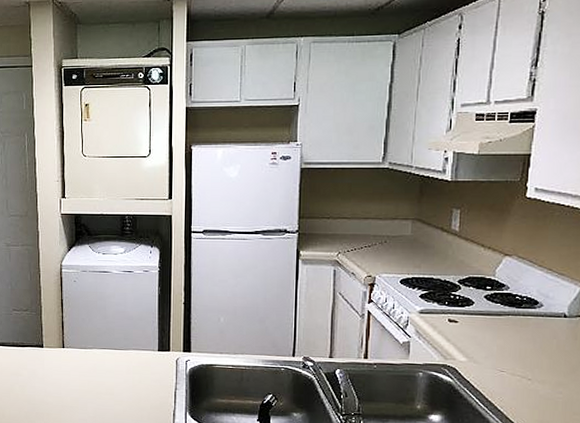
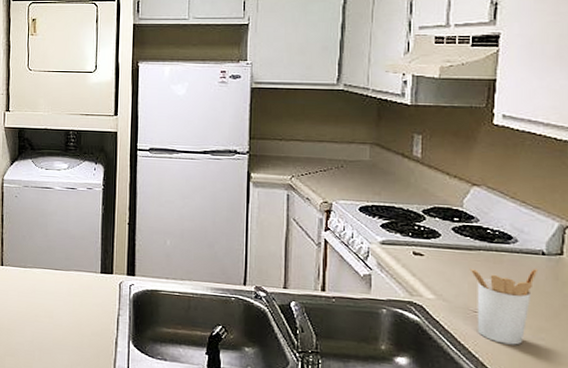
utensil holder: none [498,330,560,399] -> present [469,268,539,345]

